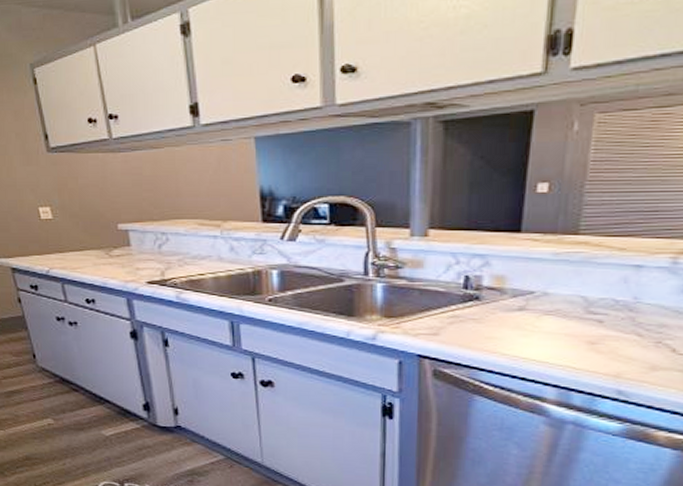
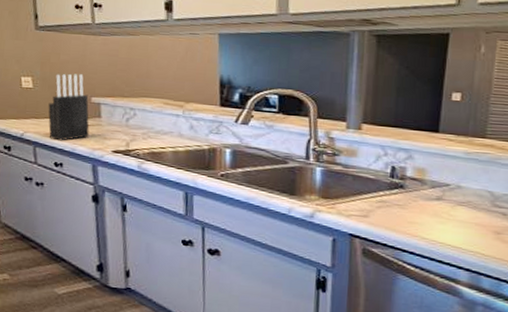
knife block: none [72,199,119,275] -> present [48,74,90,141]

